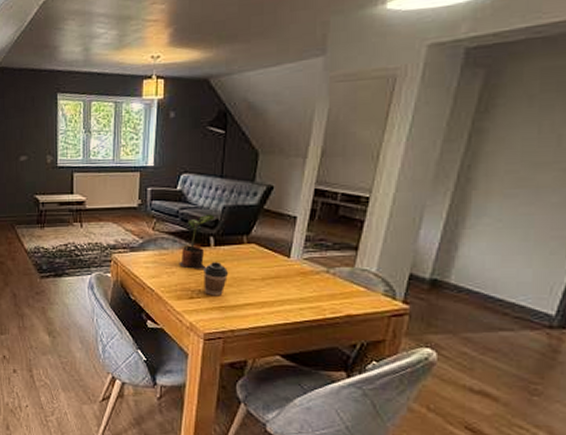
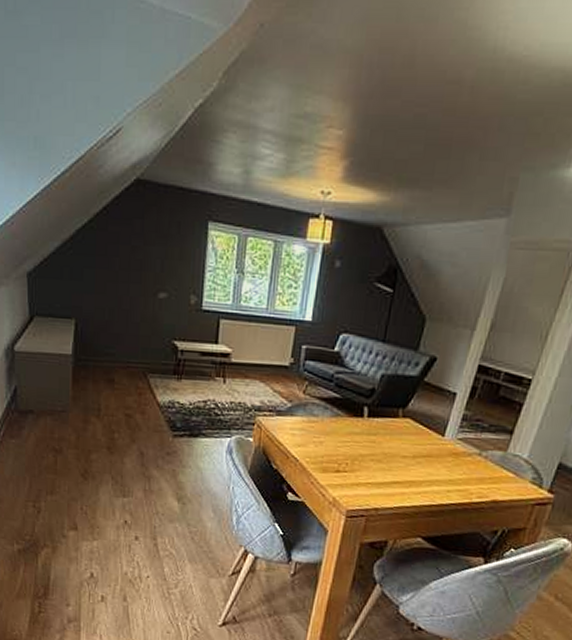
potted plant: present [179,214,216,271] -> none [328,381,373,443]
coffee cup: present [204,262,229,296] -> none [351,434,380,472]

